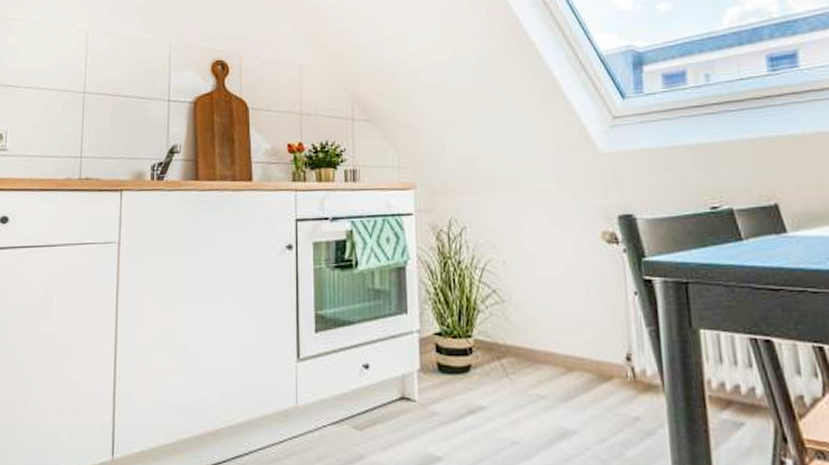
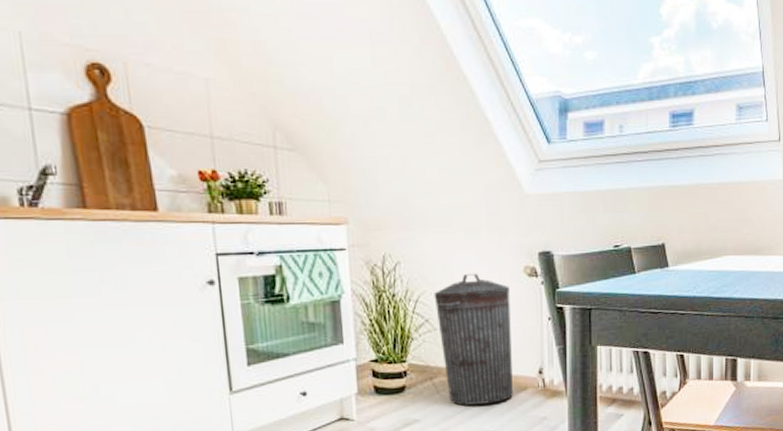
trash can: none [501,239,596,394] -> present [434,273,513,406]

